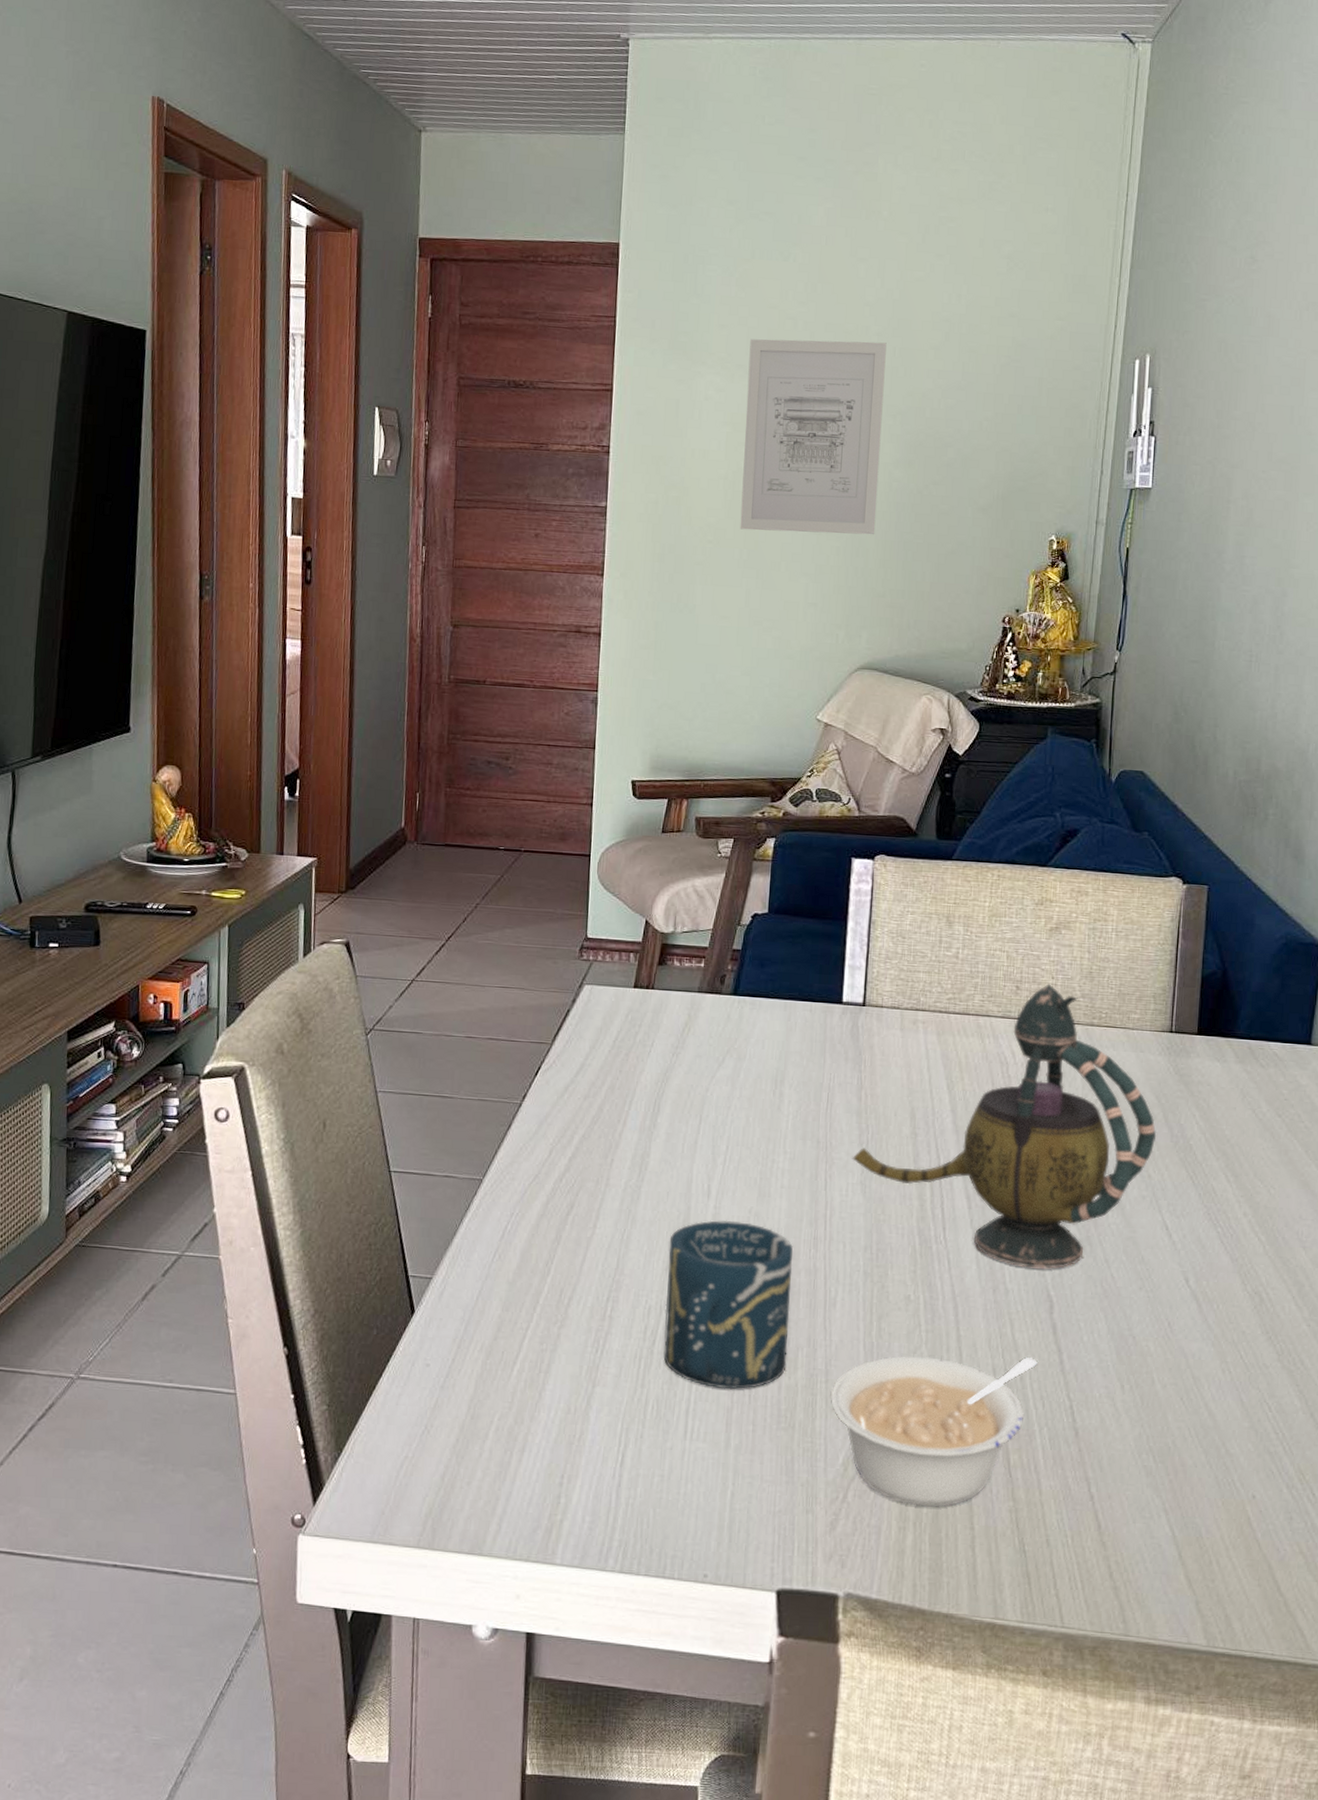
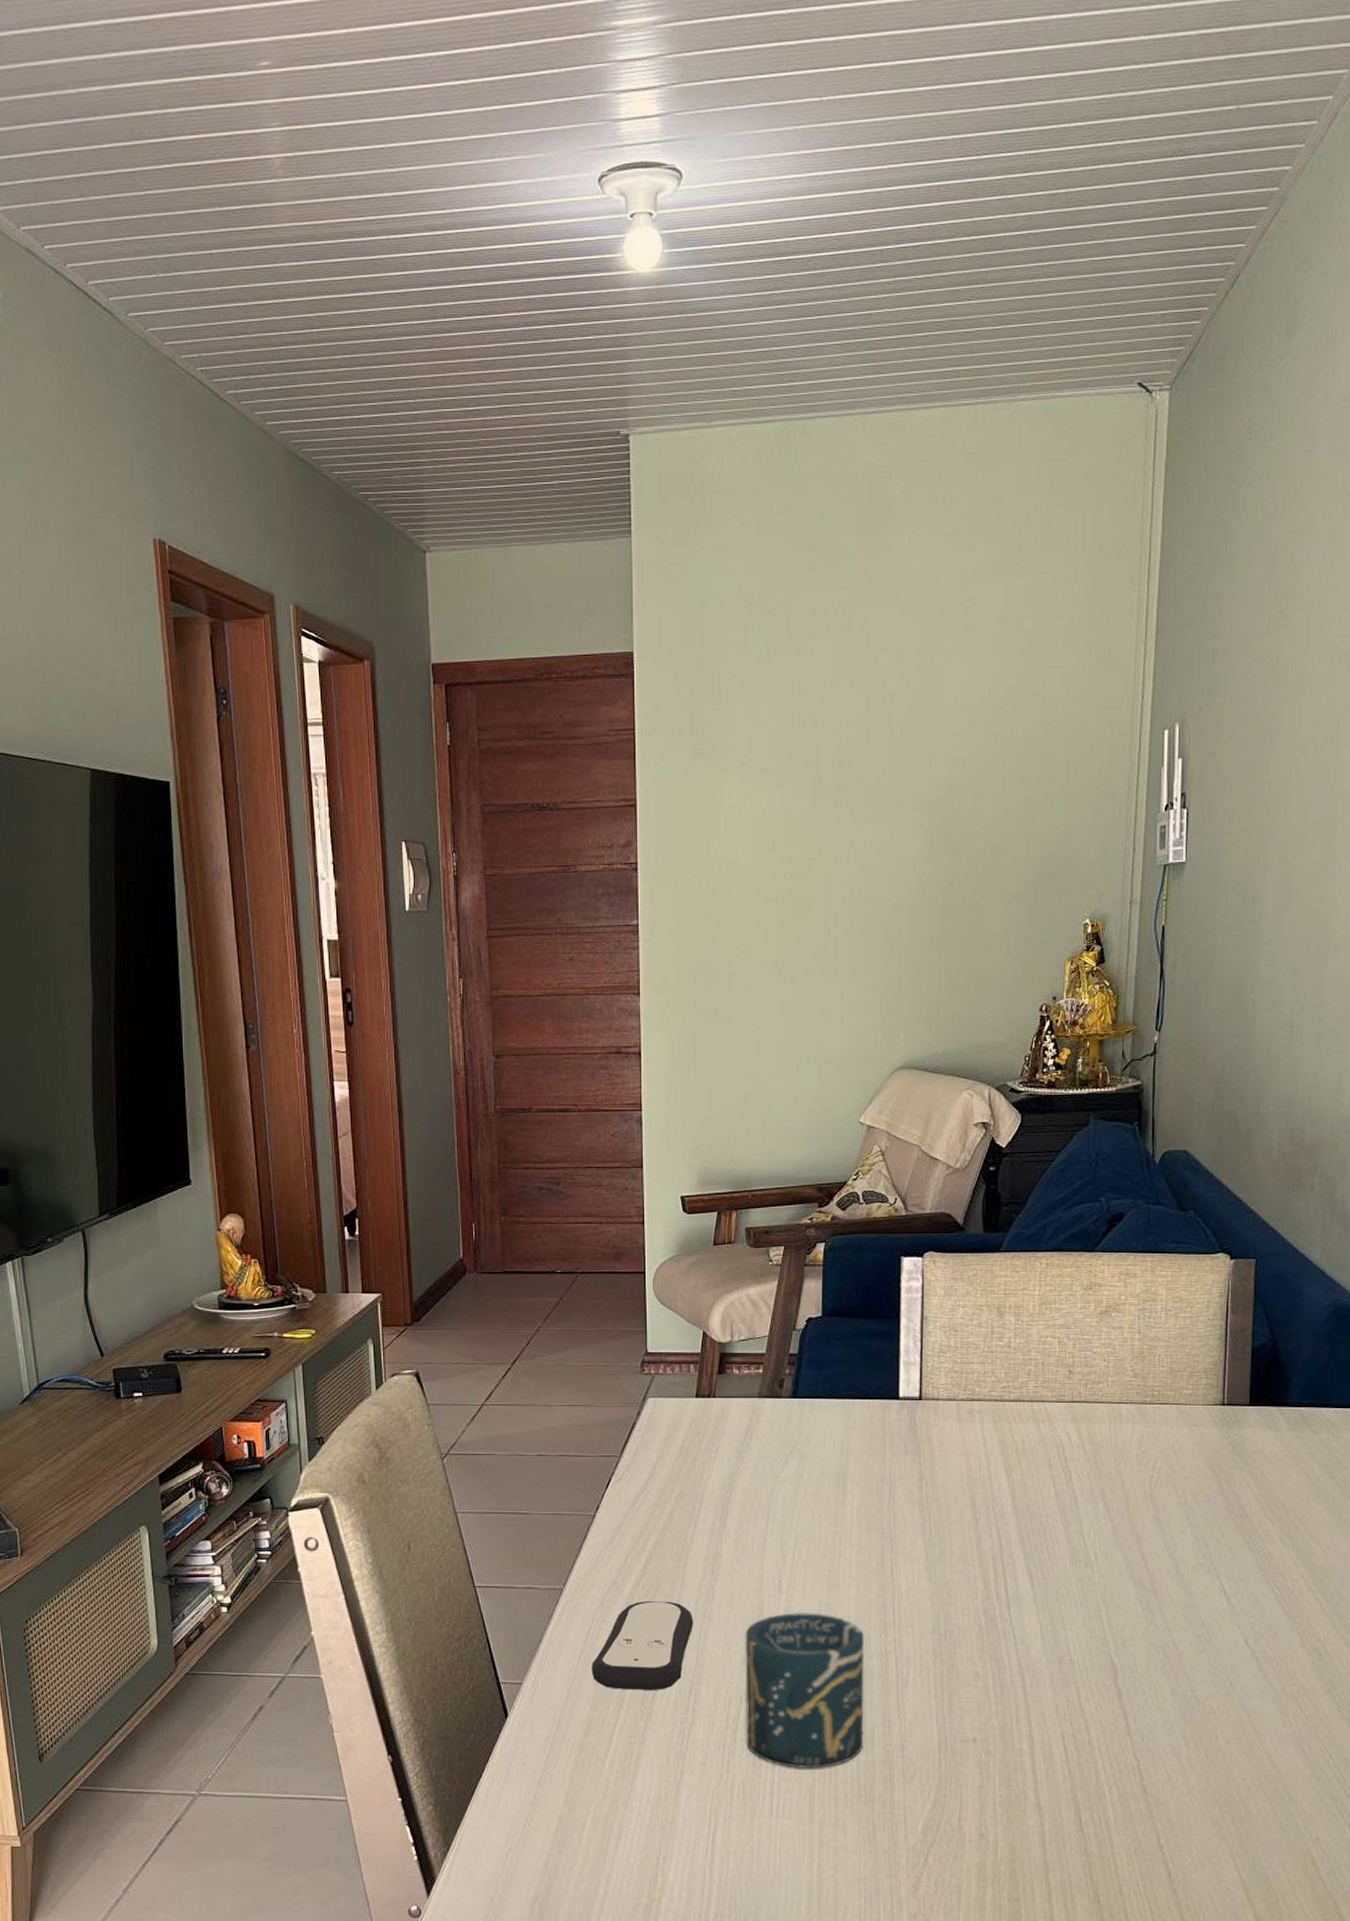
remote control: none [506,1198,617,1295] -> present [591,1601,693,1690]
wall art: present [740,339,887,535] -> none [771,733,910,937]
legume: present [830,1356,1038,1507] -> none [907,1722,1104,1866]
teapot: present [852,984,1157,1269] -> none [916,1366,1212,1639]

